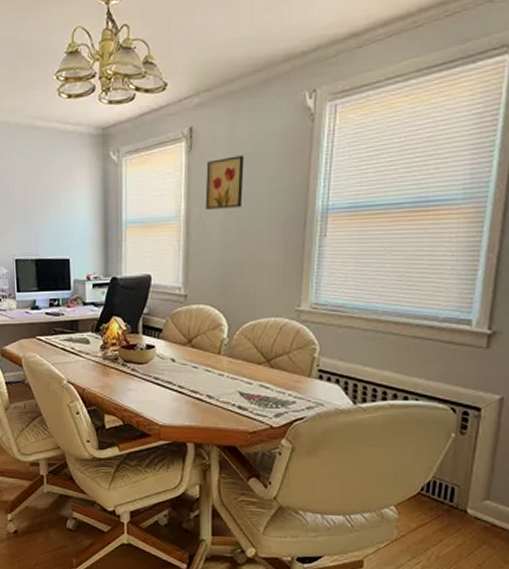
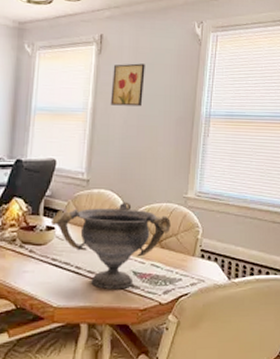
decorative bowl: none [150,317,282,410] -> present [50,202,172,289]

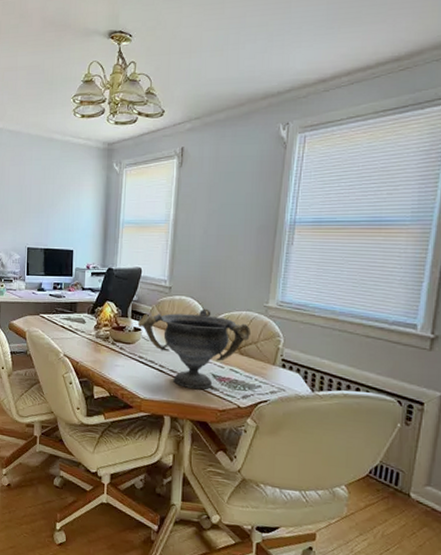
wall art: present [110,63,145,107] -> none [191,173,226,216]

